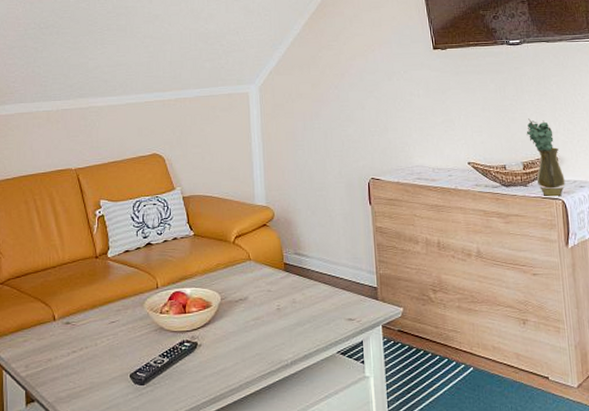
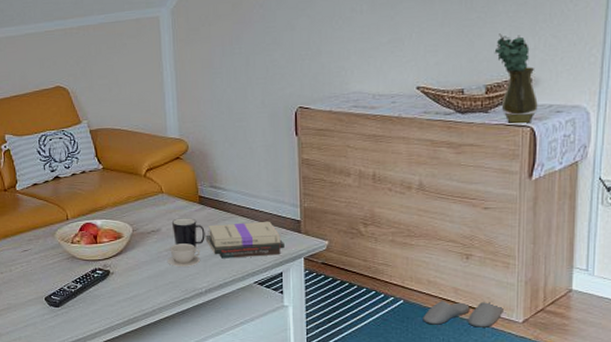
teacup: none [254,312,287,337] -> present [167,243,201,267]
mug: none [258,285,290,318] -> present [171,218,205,249]
books: none [290,288,364,328] -> present [205,221,284,259]
slippers: none [491,367,561,394] -> present [423,301,505,327]

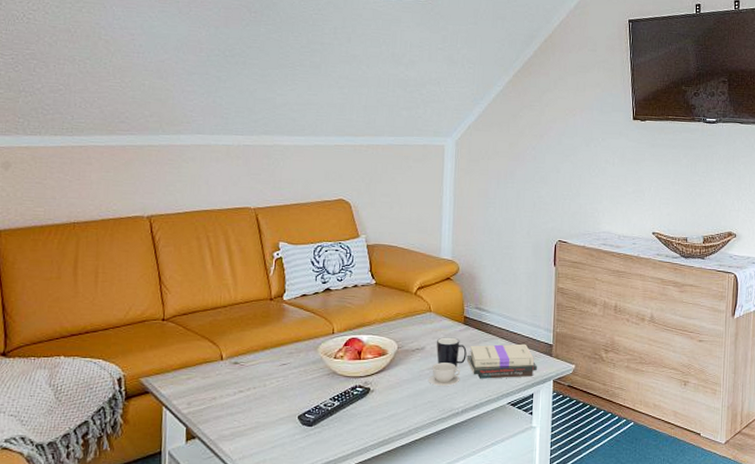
slippers: present [423,301,505,327] -> none [648,423,712,448]
vase: present [494,33,538,124] -> none [710,195,740,271]

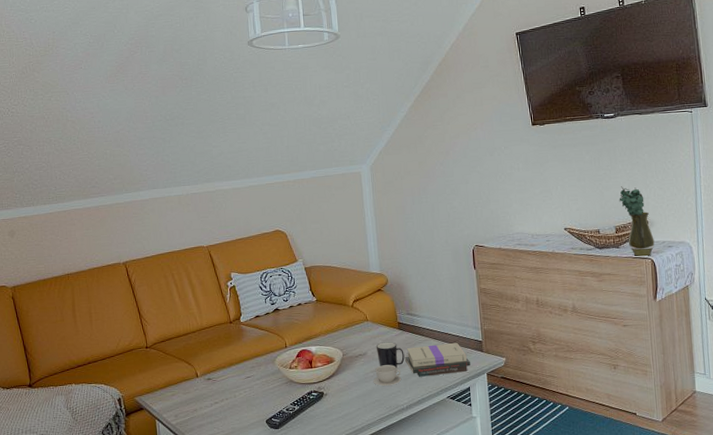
vase: none [710,195,740,271] -> present [619,186,655,257]

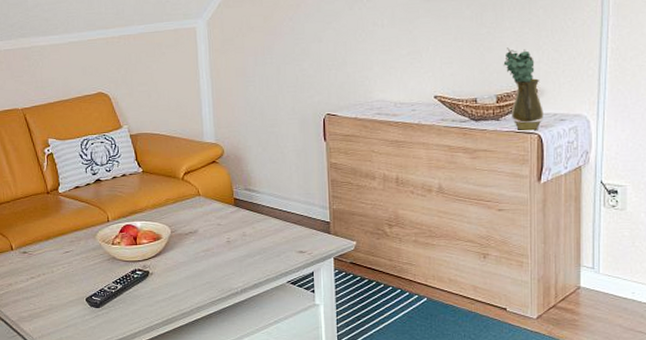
teacup: present [373,364,402,386] -> none [204,244,237,267]
mug: present [376,342,405,370] -> none [208,219,240,250]
books: present [404,342,470,377] -> none [240,222,315,259]

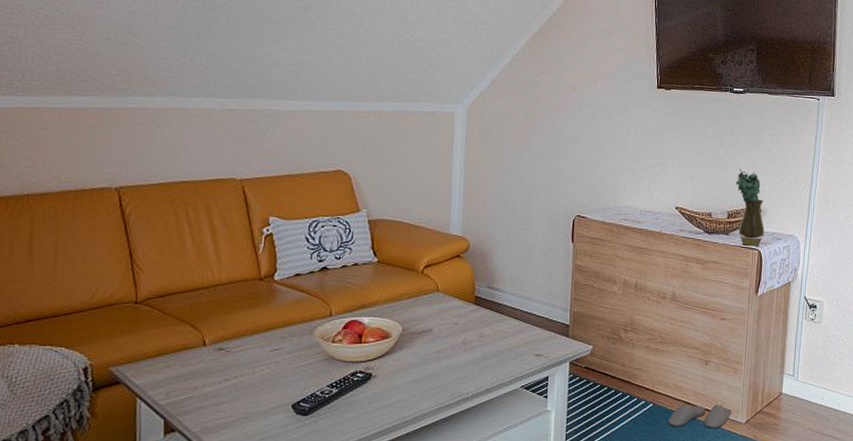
slippers: none [445,298,520,324] -> present [667,404,733,429]

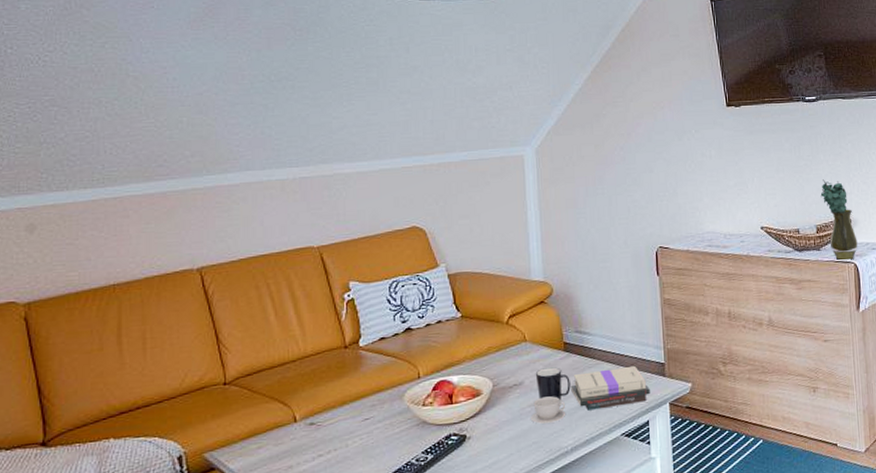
teacup: none [435,345,471,370] -> present [530,396,566,424]
mug: none [444,318,478,352] -> present [535,367,571,402]
books: none [477,324,553,362] -> present [571,365,650,411]
slippers: present [667,404,733,429] -> none [781,434,849,463]

